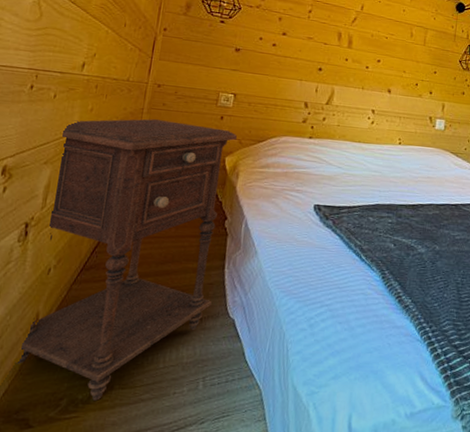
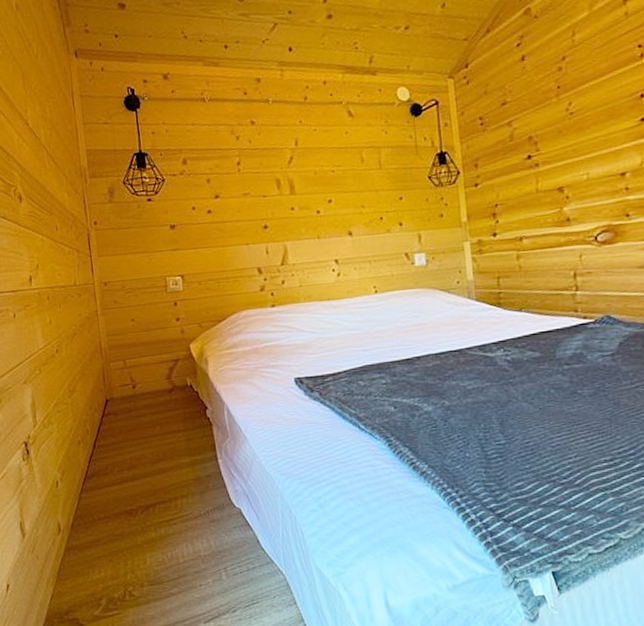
nightstand: present [15,119,237,401] -> none [31,316,214,598]

